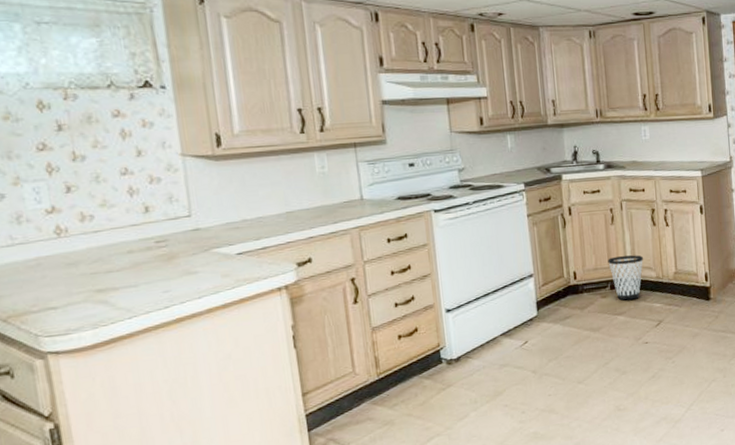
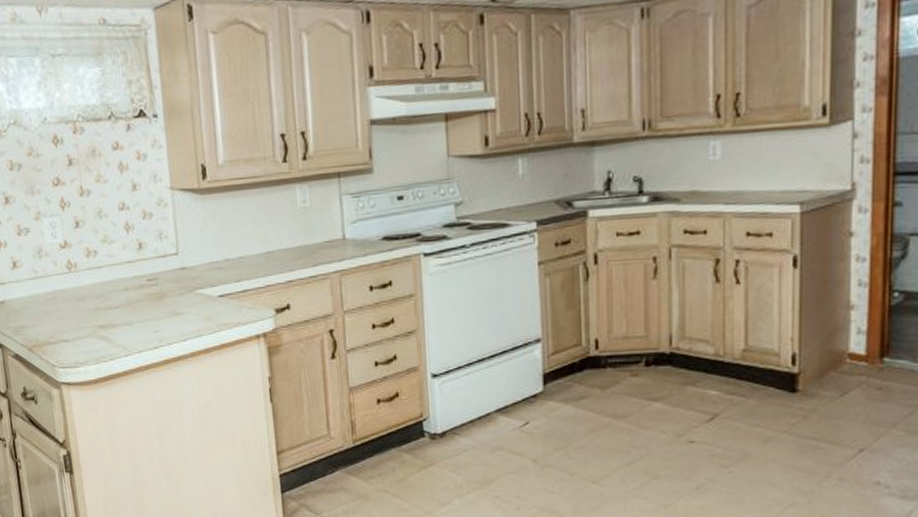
wastebasket: present [608,255,643,300] -> none [644,322,696,382]

